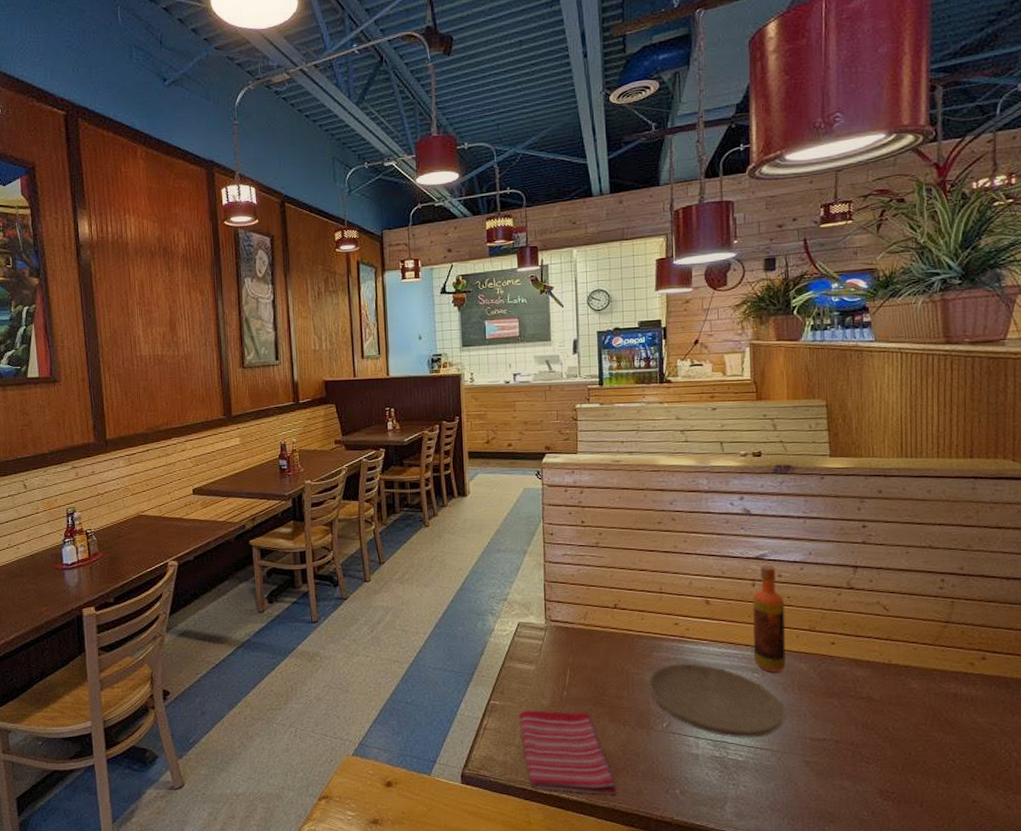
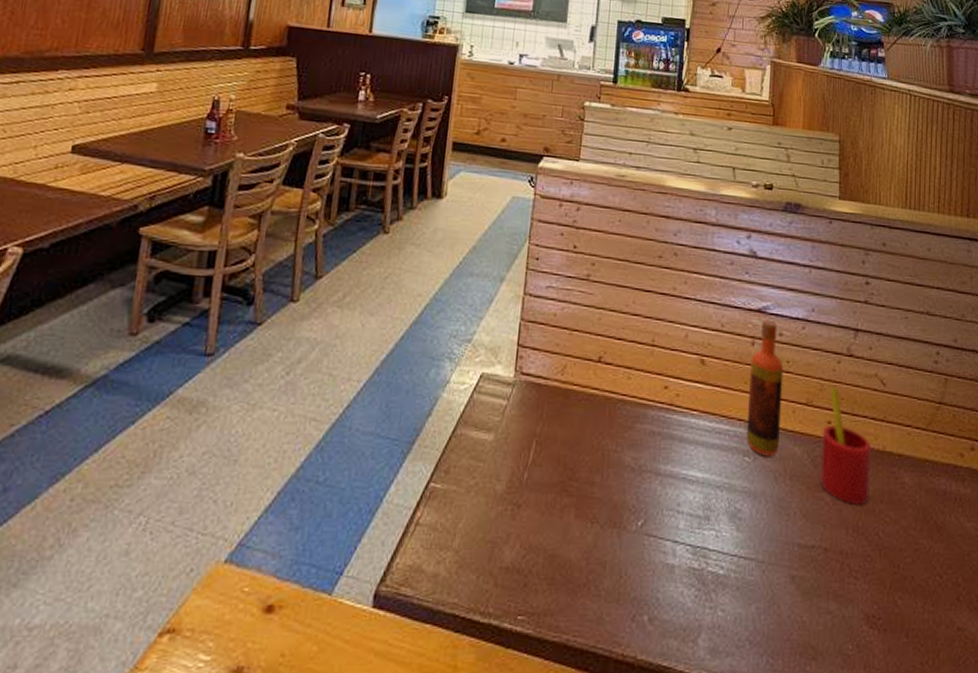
dish towel: present [519,710,617,794] -> none [462,498,573,623]
plate: present [646,663,786,738] -> none [624,439,775,543]
straw: none [826,614,878,708] -> present [820,386,872,506]

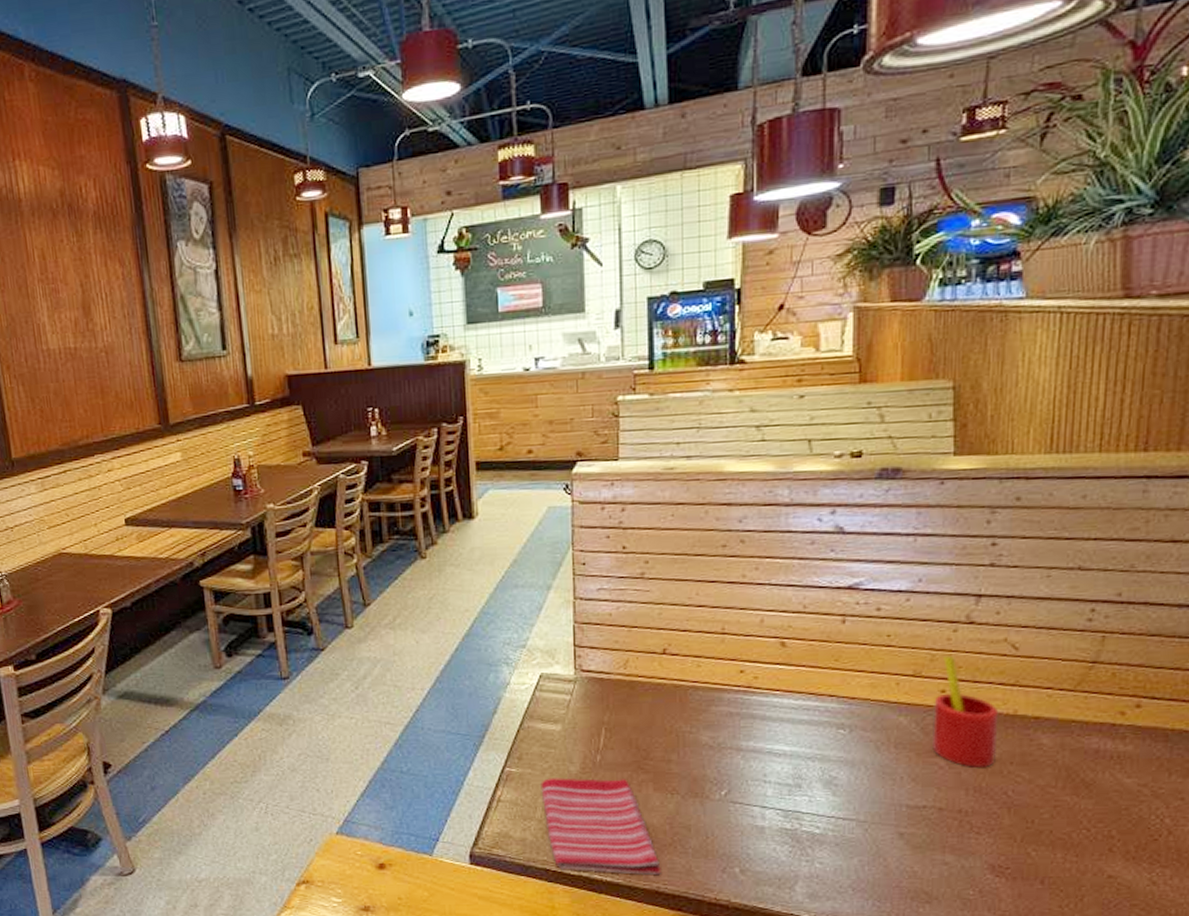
dish towel: none [462,498,573,623] -> present [540,778,661,875]
hot sauce: present [746,319,784,457] -> none [839,595,883,728]

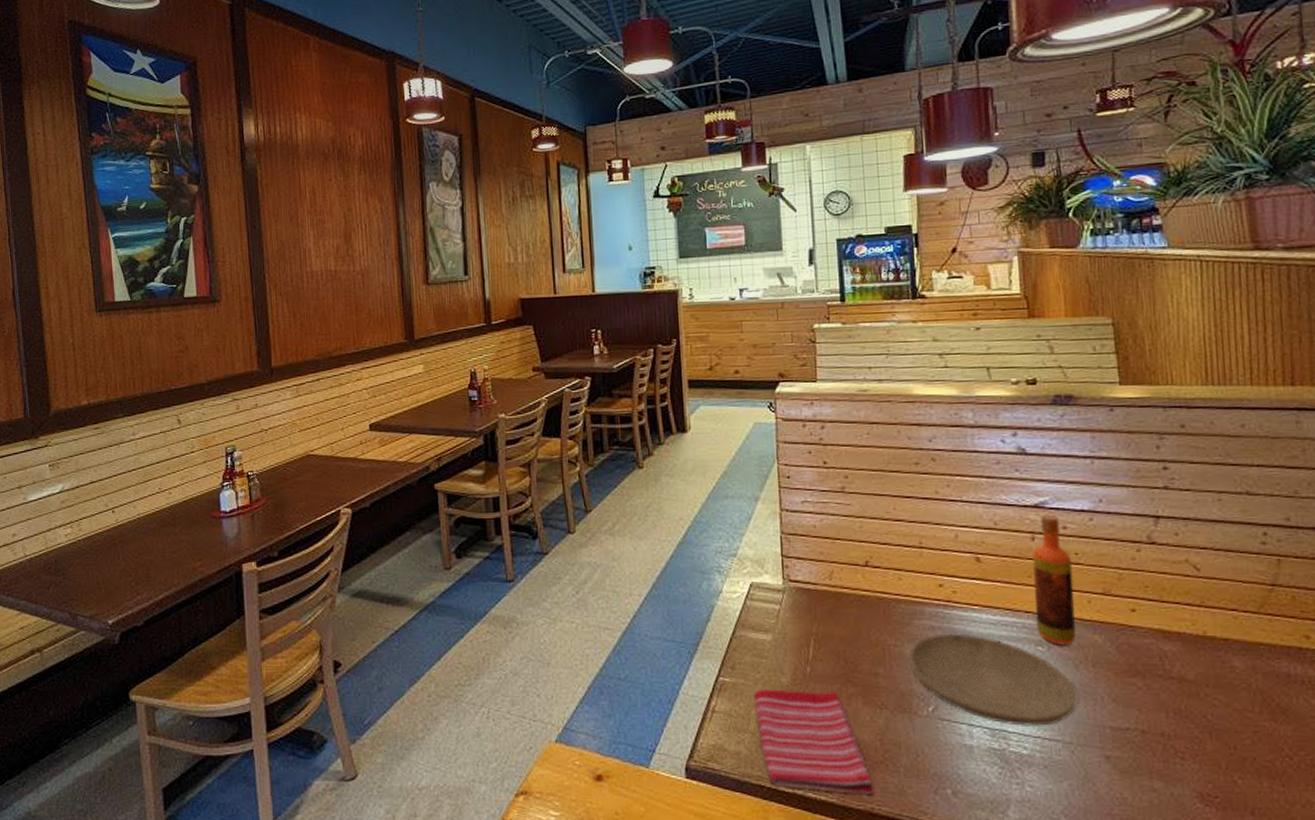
plate: none [701,718,877,807] -> present [906,633,1079,726]
hot sauce: none [839,595,883,728] -> present [1032,514,1076,646]
straw: present [932,655,999,768] -> none [1125,575,1192,690]

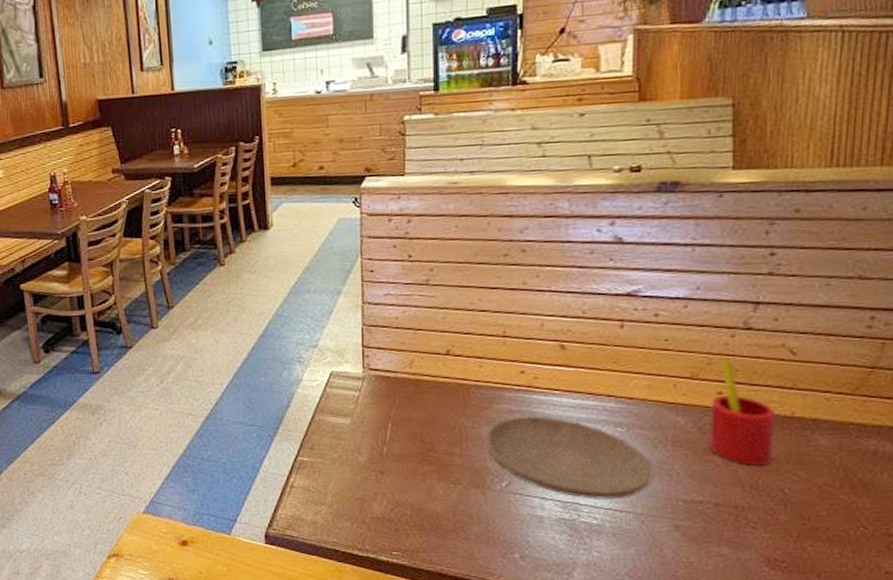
dish towel: present [753,689,874,794] -> none [331,467,444,558]
hot sauce: present [1032,514,1076,646] -> none [617,302,661,427]
straw: none [1125,575,1192,690] -> present [709,359,776,467]

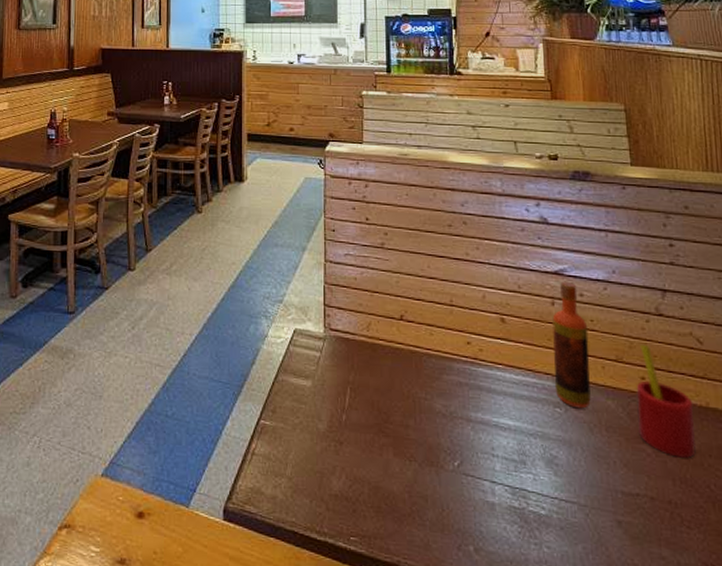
plate: present [483,416,654,499] -> none [435,389,593,487]
hot sauce: none [617,302,661,427] -> present [552,281,591,409]

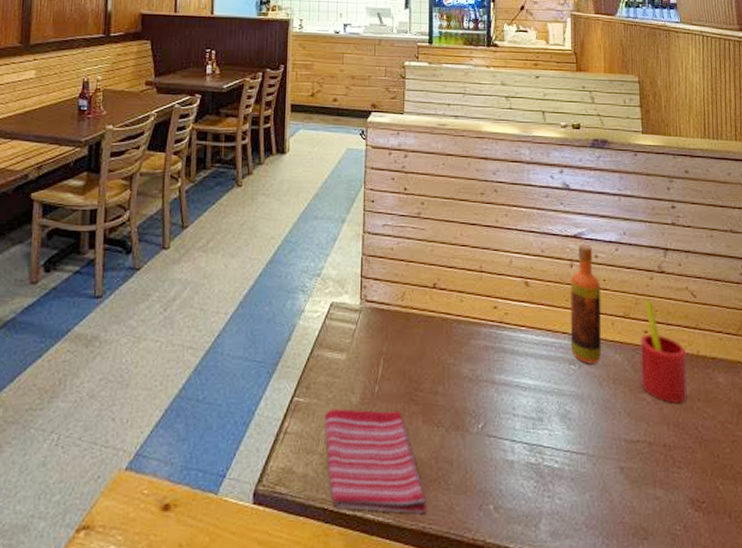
dish towel: none [291,434,401,547] -> present [324,409,427,514]

